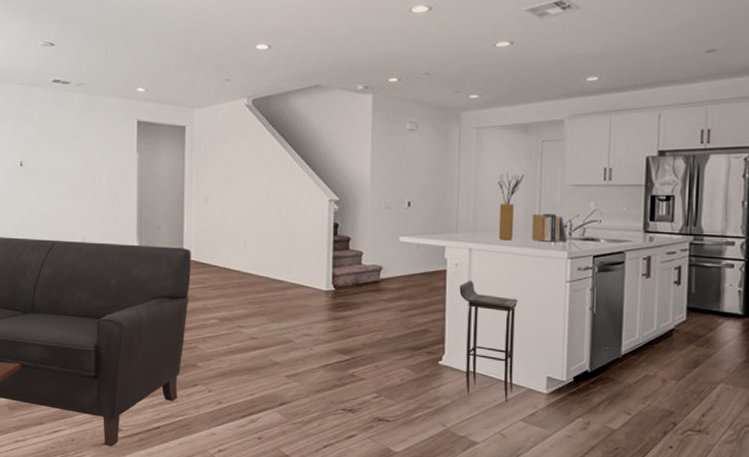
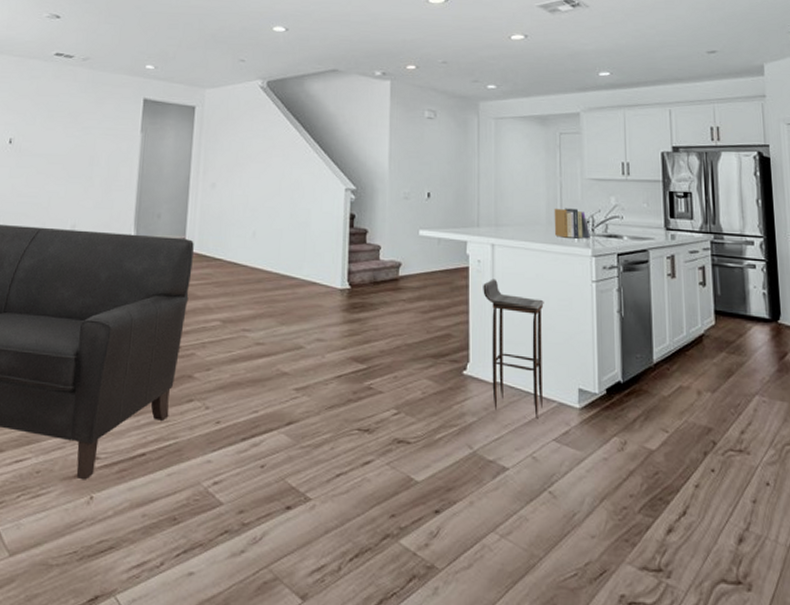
vase: present [497,172,524,241] -> none [517,164,544,236]

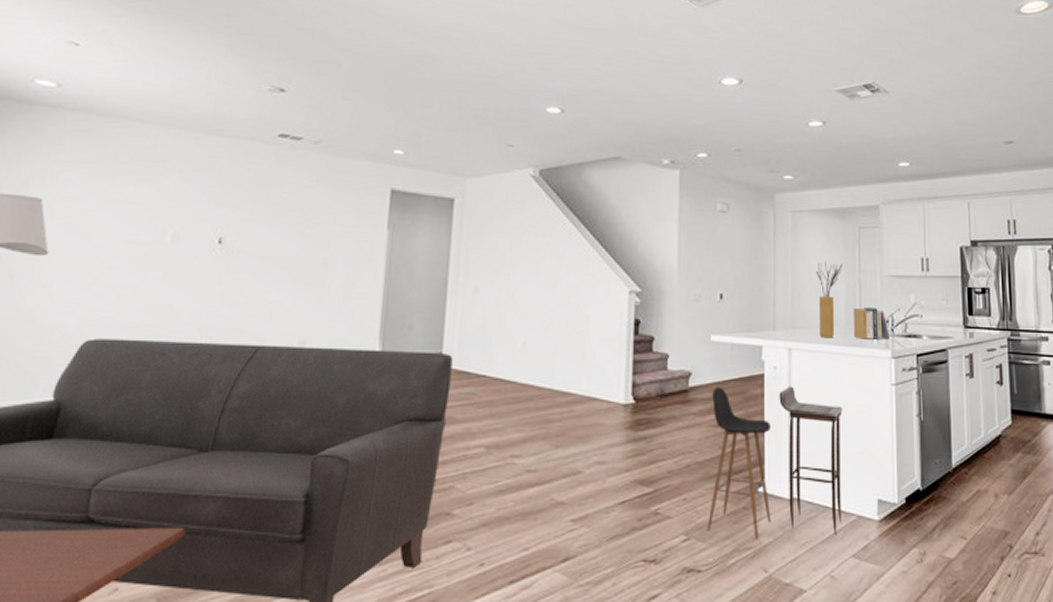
bar stool: none [416,277,476,418] -> present [707,387,772,540]
vase: none [517,164,544,236] -> present [815,260,843,339]

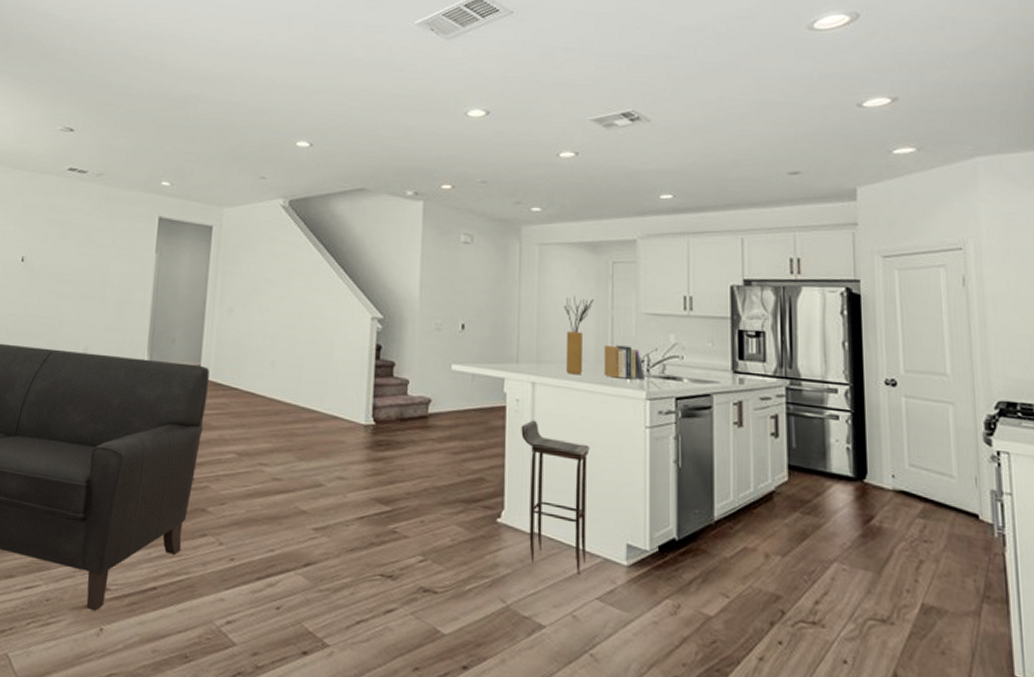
bar stool: present [707,387,772,540] -> none [444,415,513,569]

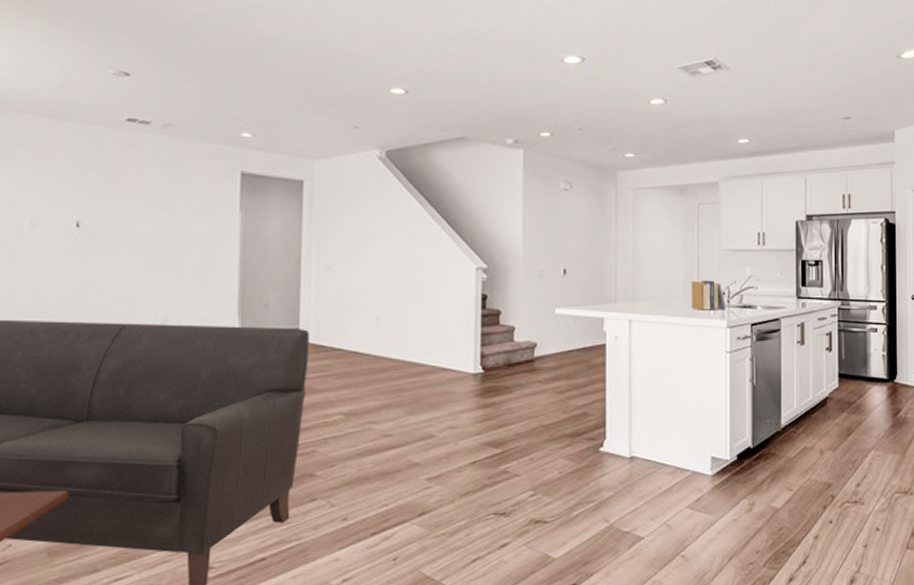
bar stool: present [521,420,590,575] -> none [620,354,680,489]
vase: present [563,295,593,375] -> none [655,236,682,310]

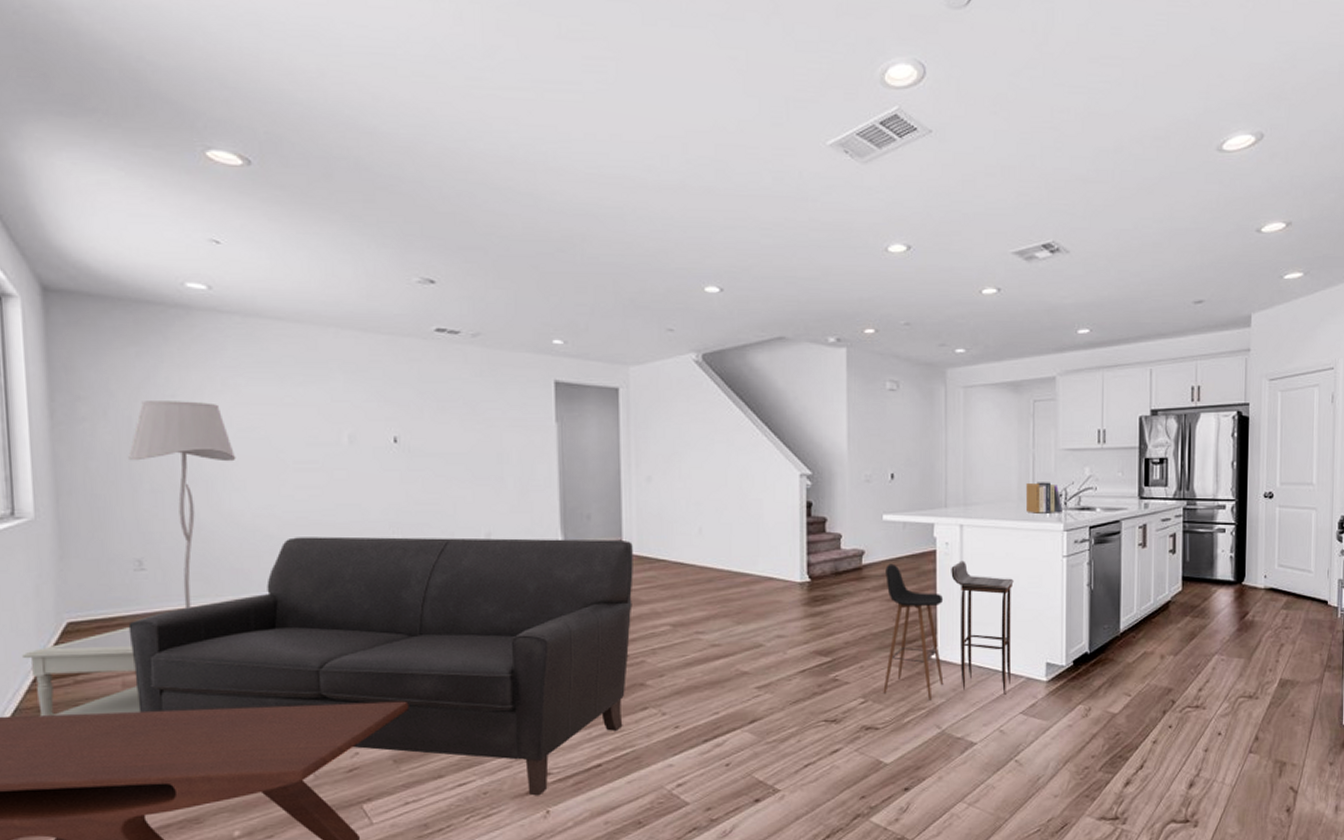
bar stool: none [553,356,613,494] -> present [883,563,944,701]
bar stool: none [620,354,680,489] -> present [951,560,1014,695]

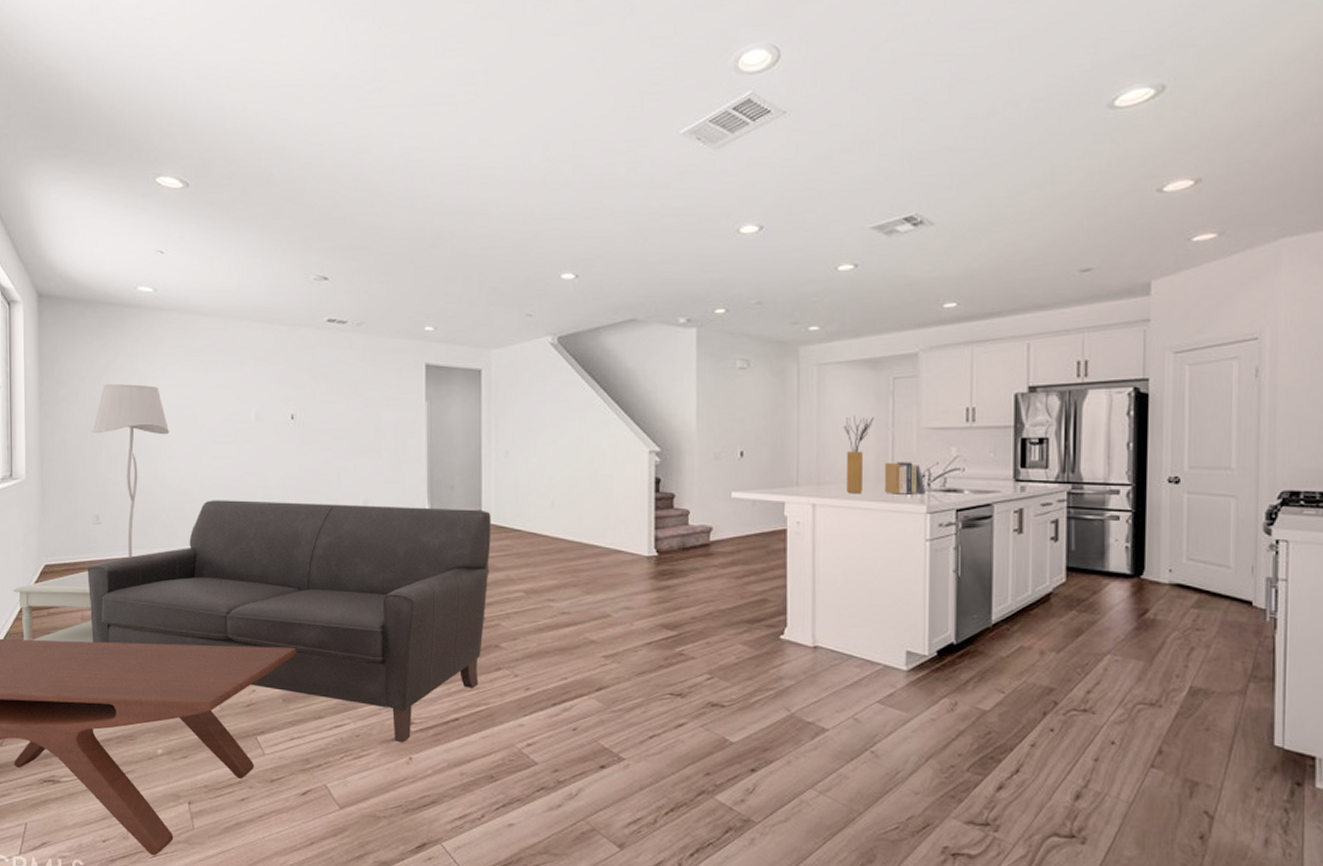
bar stool: present [883,563,944,701] -> none [730,541,794,682]
bar stool: present [951,560,1014,695] -> none [802,541,870,682]
vase: none [988,436,1016,514] -> present [843,414,874,494]

